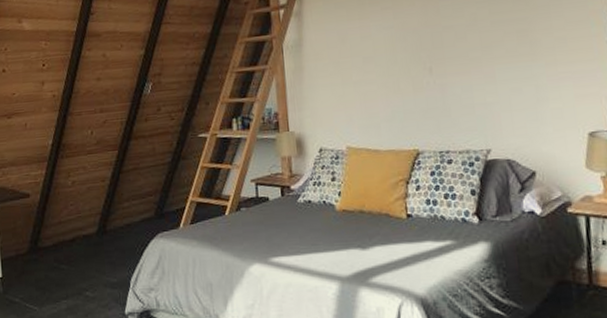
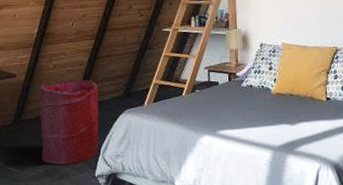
laundry hamper: none [55,198,128,300] -> present [38,79,99,165]

